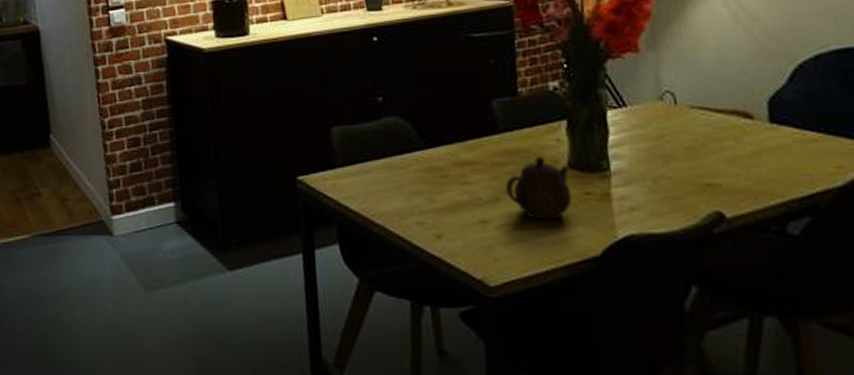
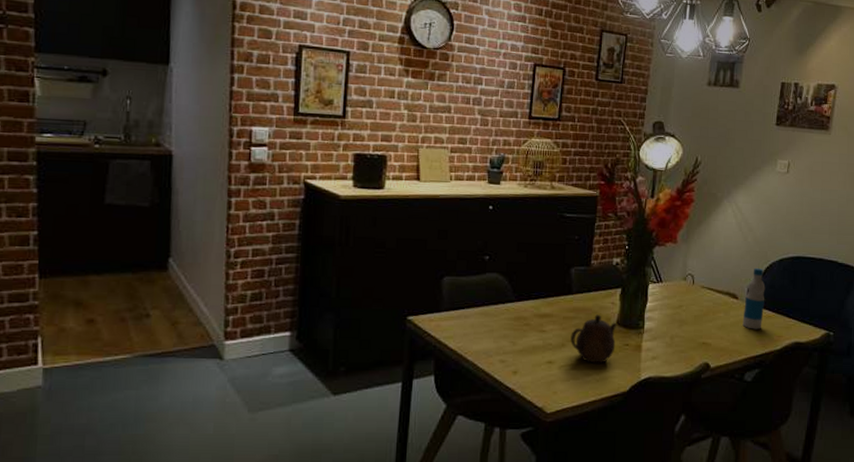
bottle: none [765,72,803,160] -> present [742,268,766,330]

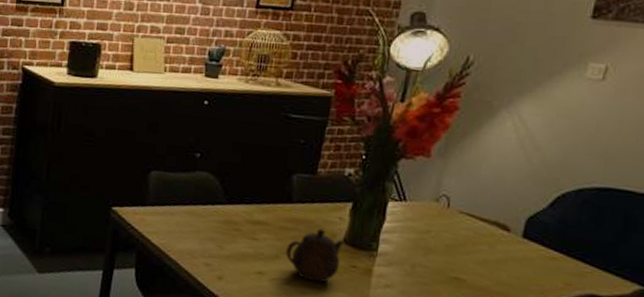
bottle: present [742,268,766,330] -> none [513,197,553,272]

